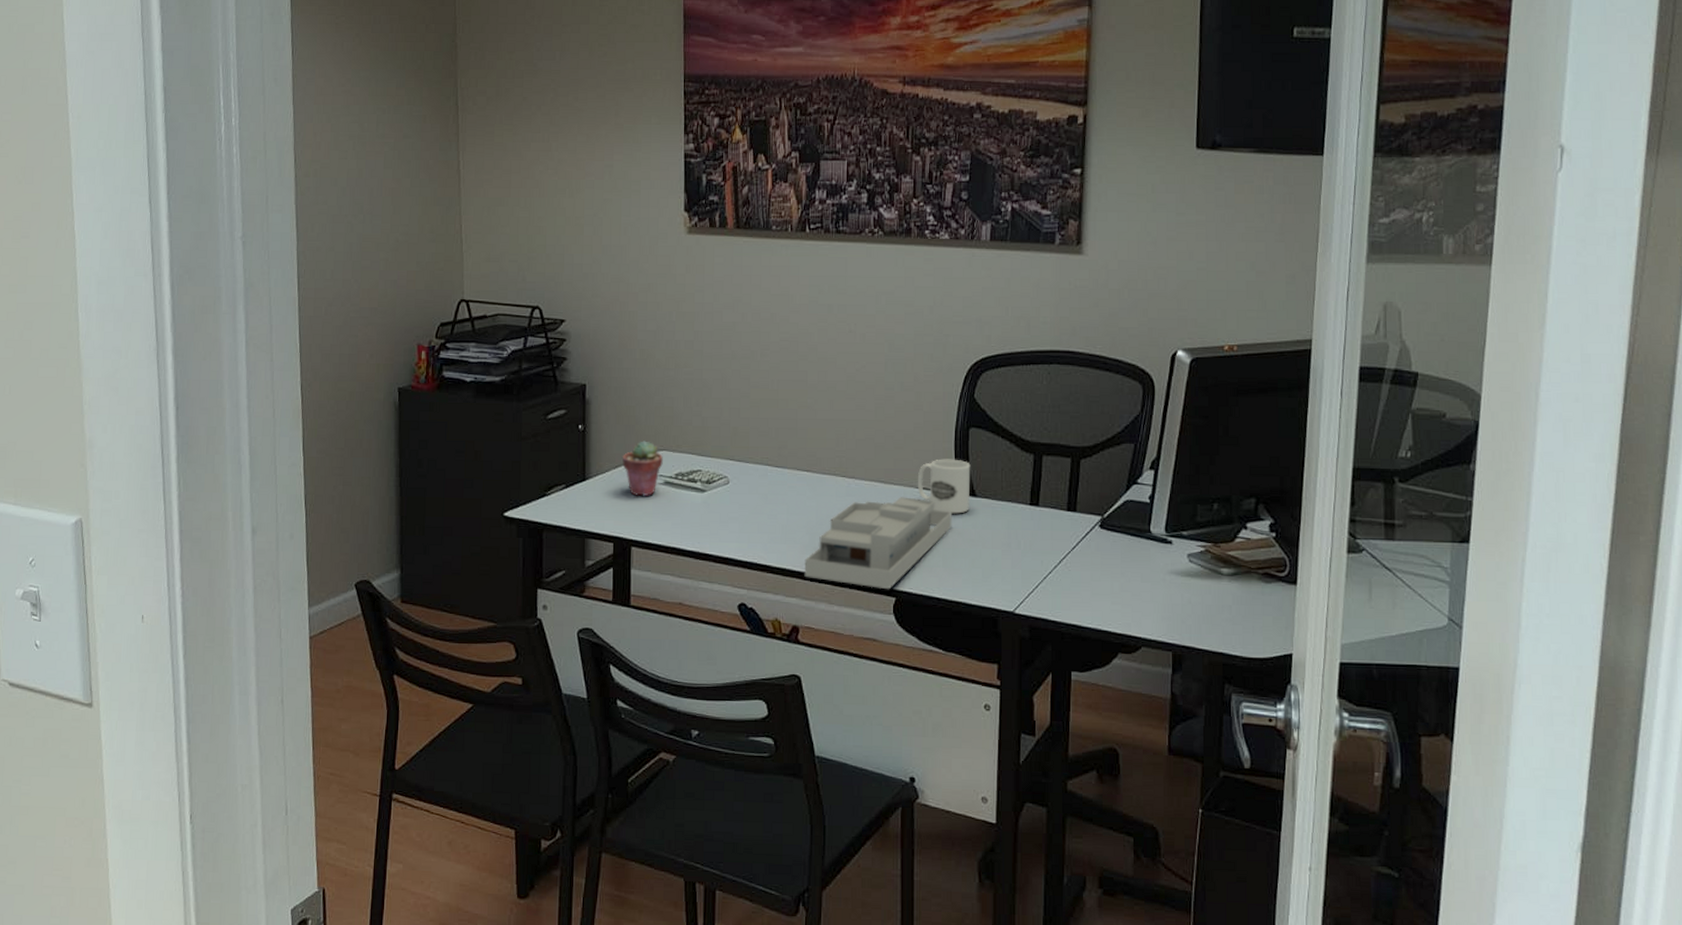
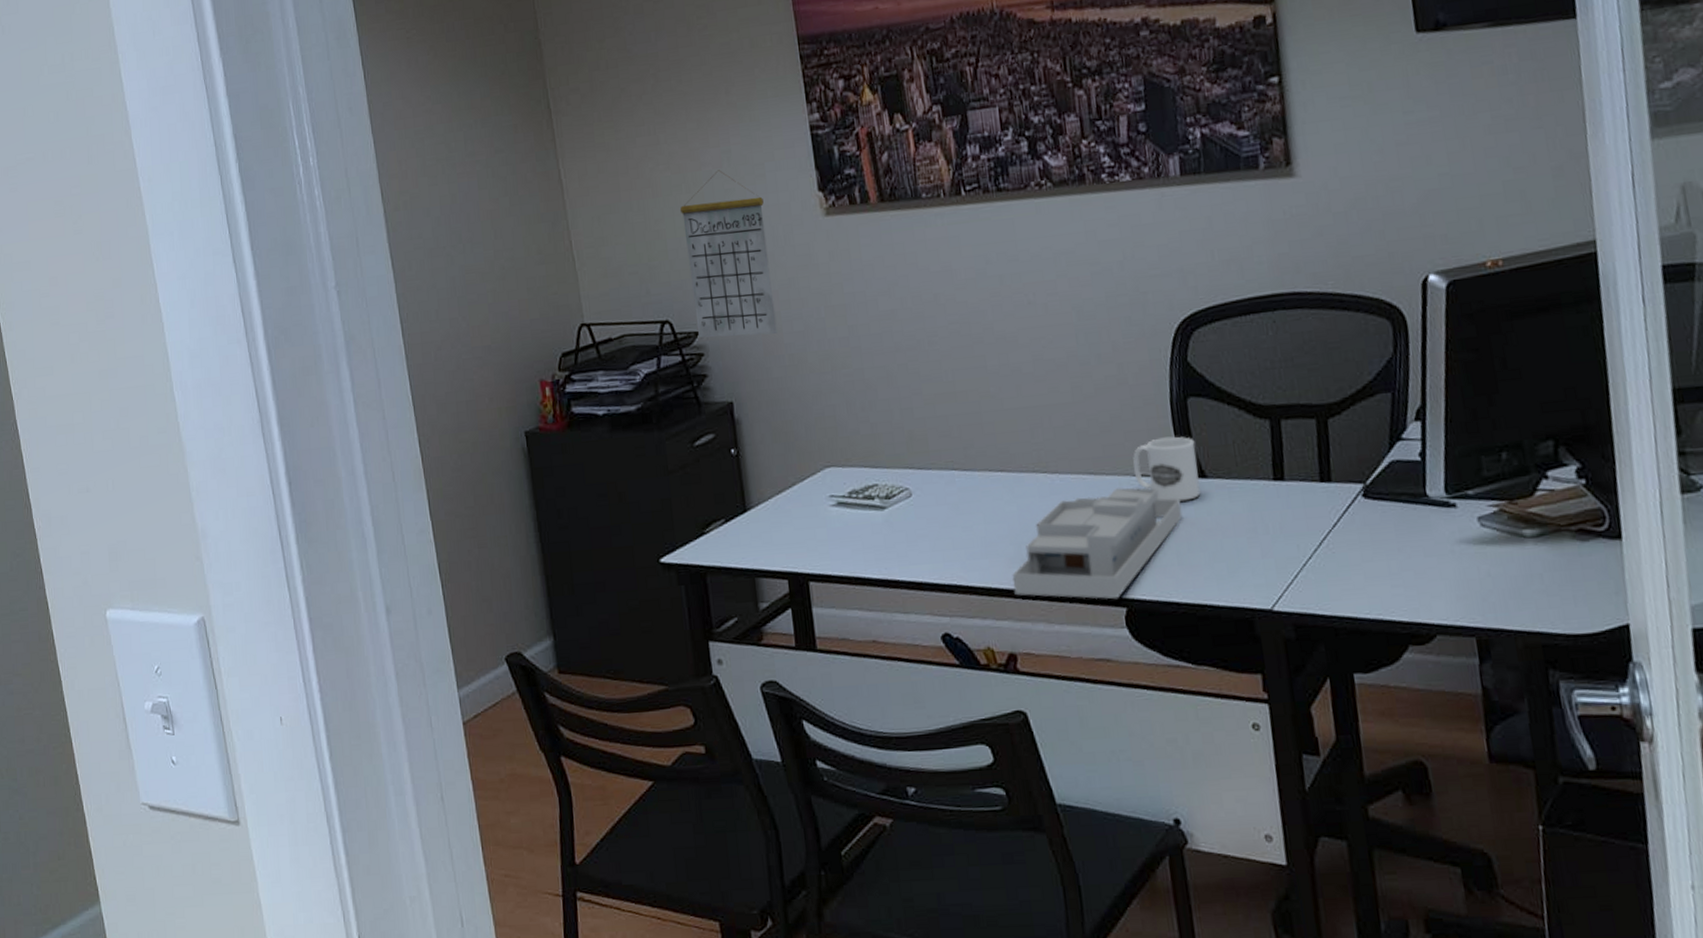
calendar: none [561,181,636,330] -> present [679,170,778,338]
potted succulent: present [622,441,663,496] -> none [785,458,833,523]

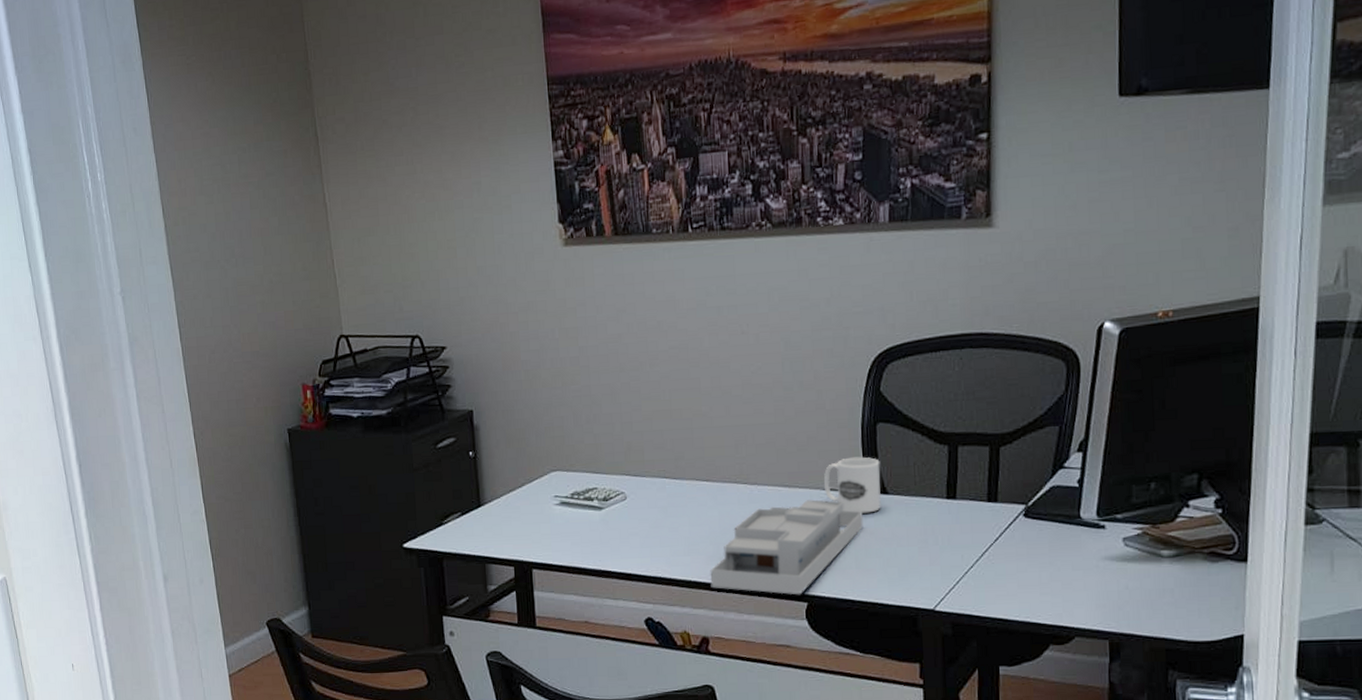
calendar: present [679,170,778,338] -> none [432,200,516,352]

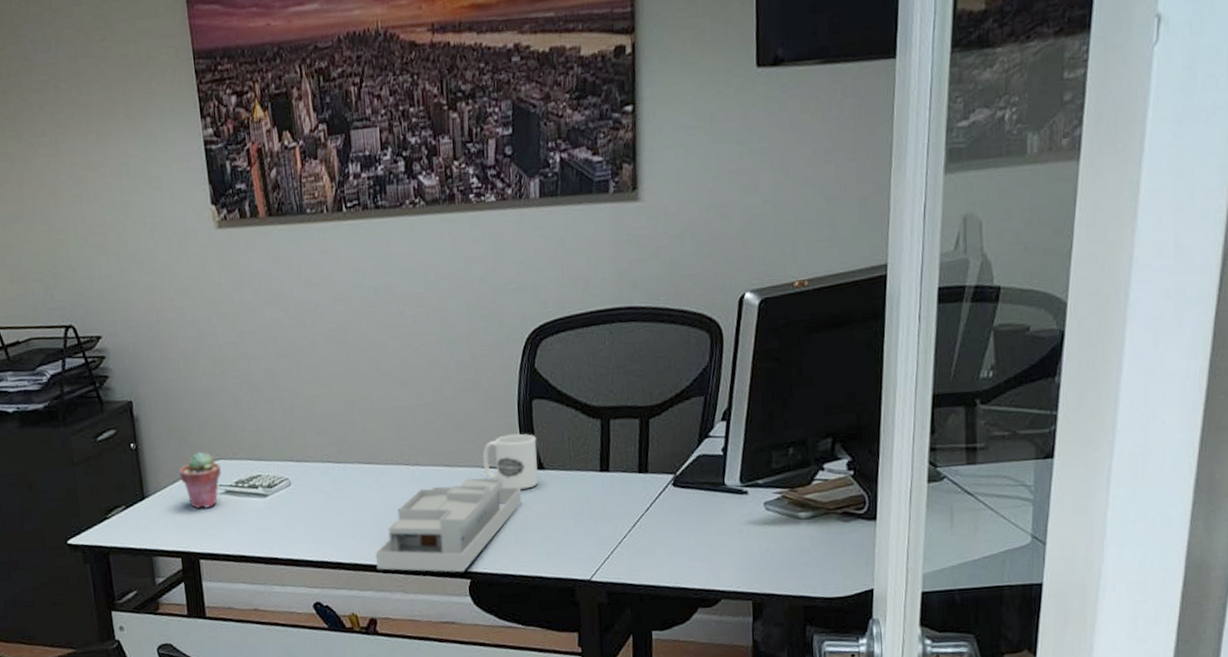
potted succulent: none [516,462,558,518] -> present [179,452,221,509]

